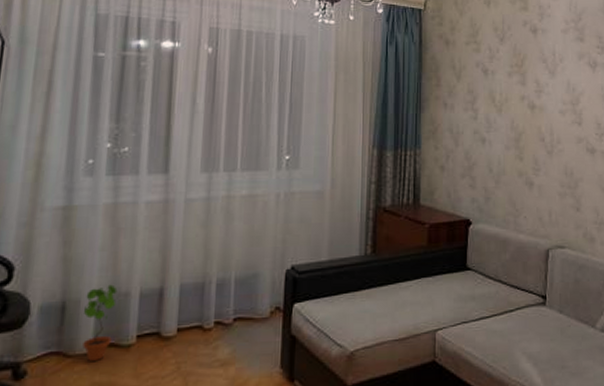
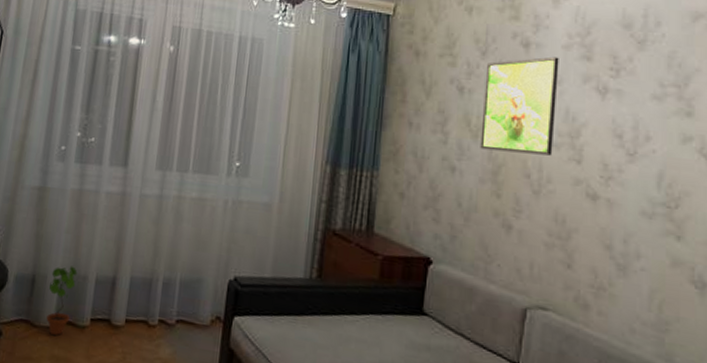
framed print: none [504,39,560,121] -> present [480,56,559,156]

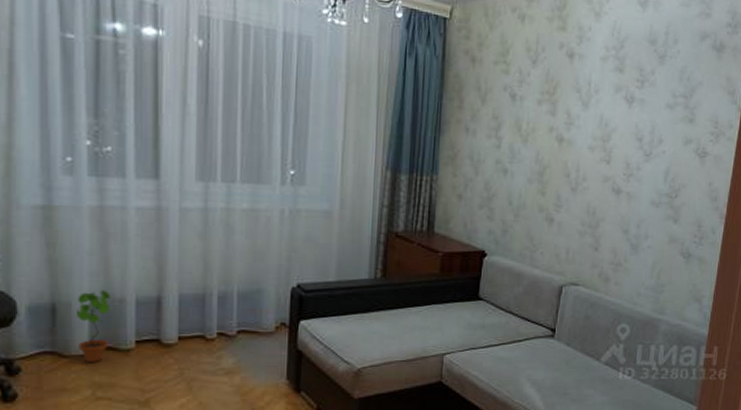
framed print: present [480,56,559,156] -> none [529,67,598,157]

